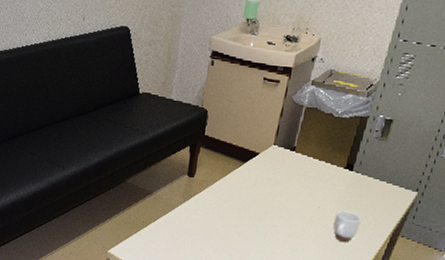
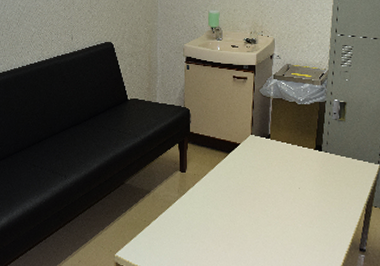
mug: present [333,210,361,243] -> none [315,188,338,219]

